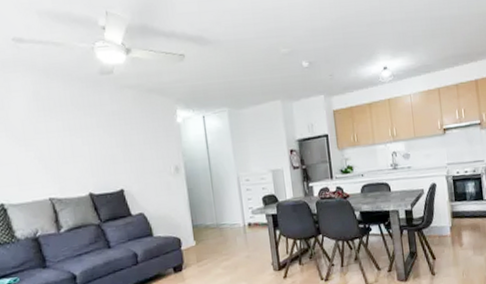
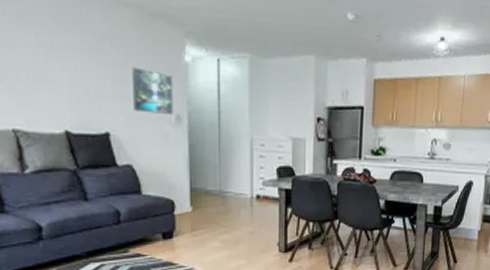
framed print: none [137,133,173,169] -> present [132,67,173,114]

